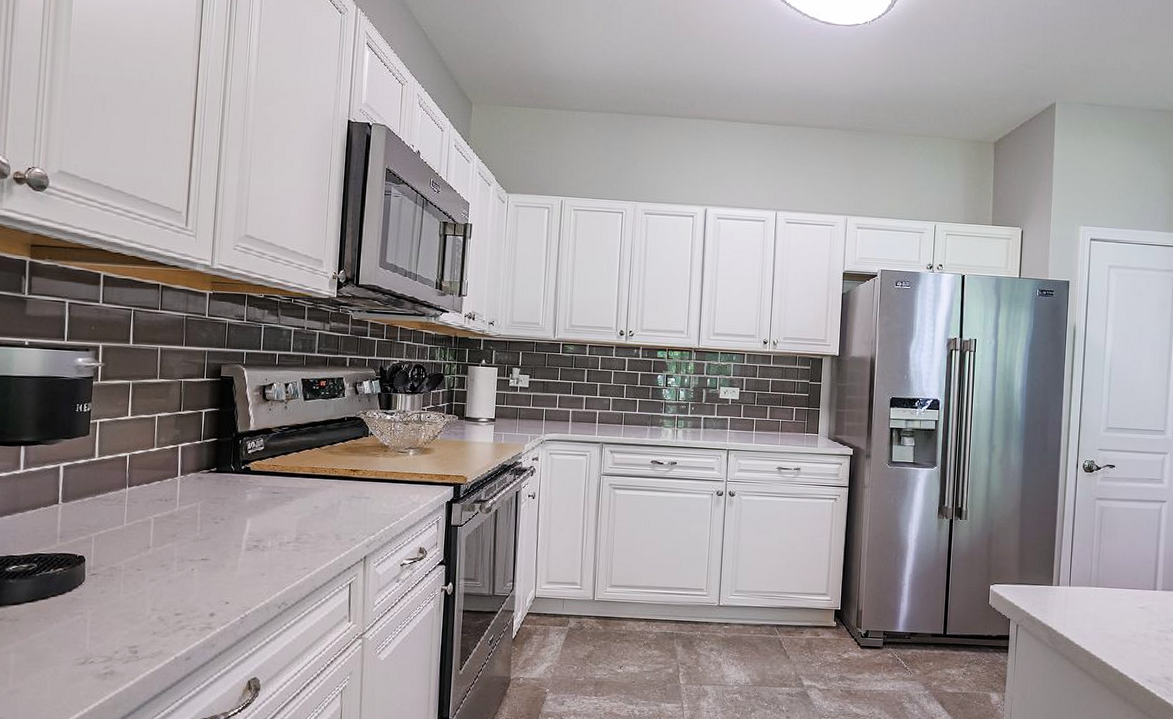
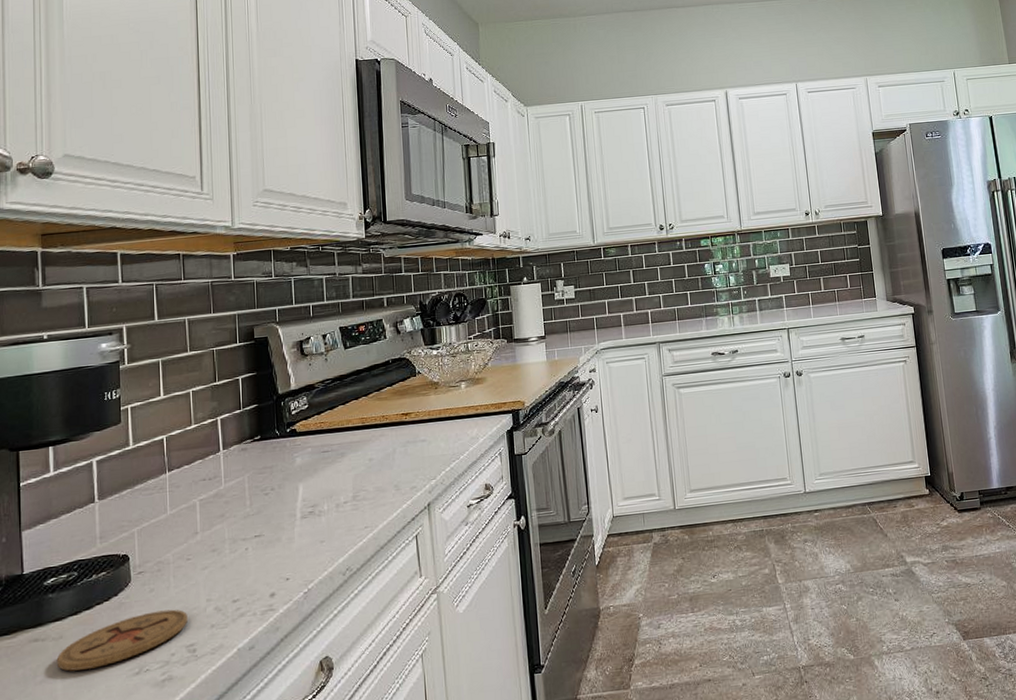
coaster: none [11,611,133,652] -> present [56,609,188,671]

